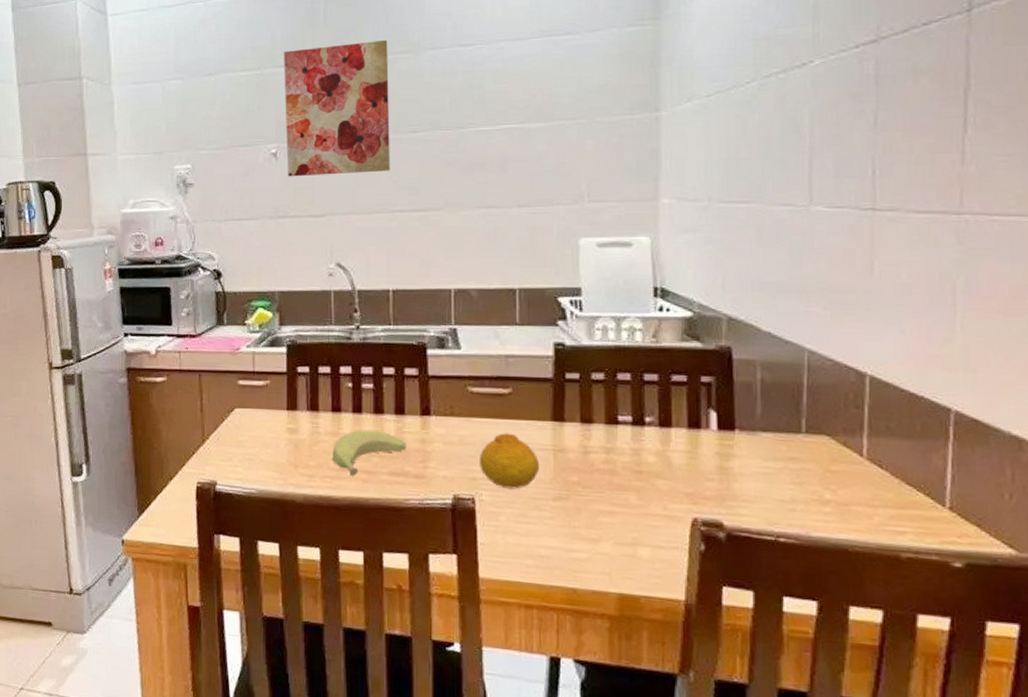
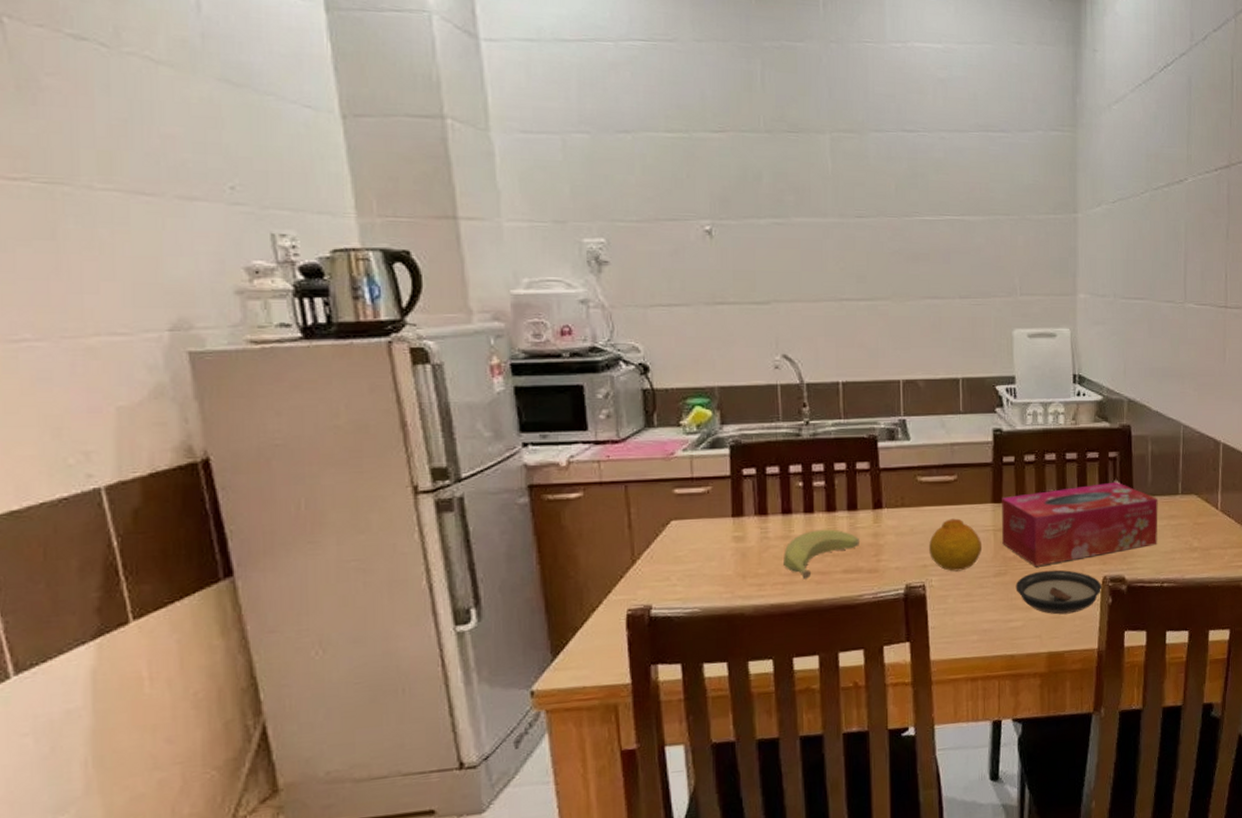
wall art: present [284,39,390,177] -> none [716,114,837,259]
tissue box: none [564,410,771,496] -> present [1002,481,1158,566]
saucer: none [579,501,692,555] -> present [1015,569,1102,615]

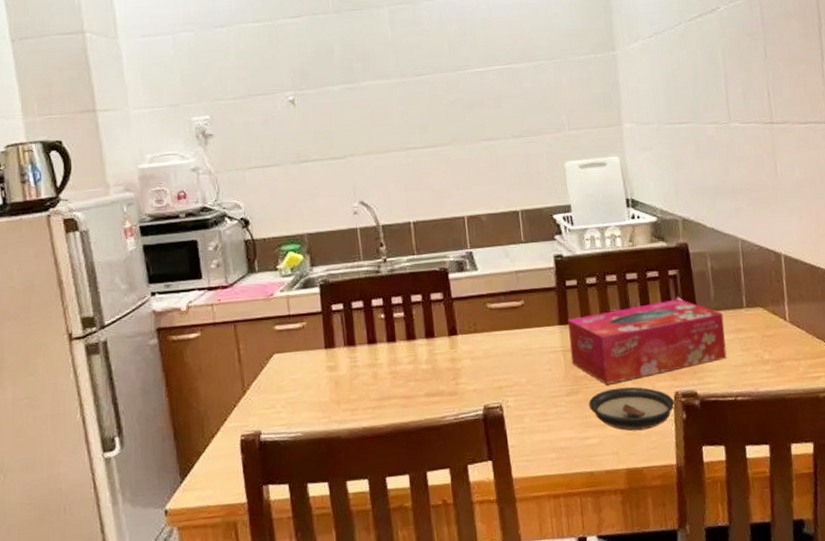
banana: present [783,529,859,579] -> none [371,356,439,403]
fruit: present [929,518,983,572] -> none [503,341,554,392]

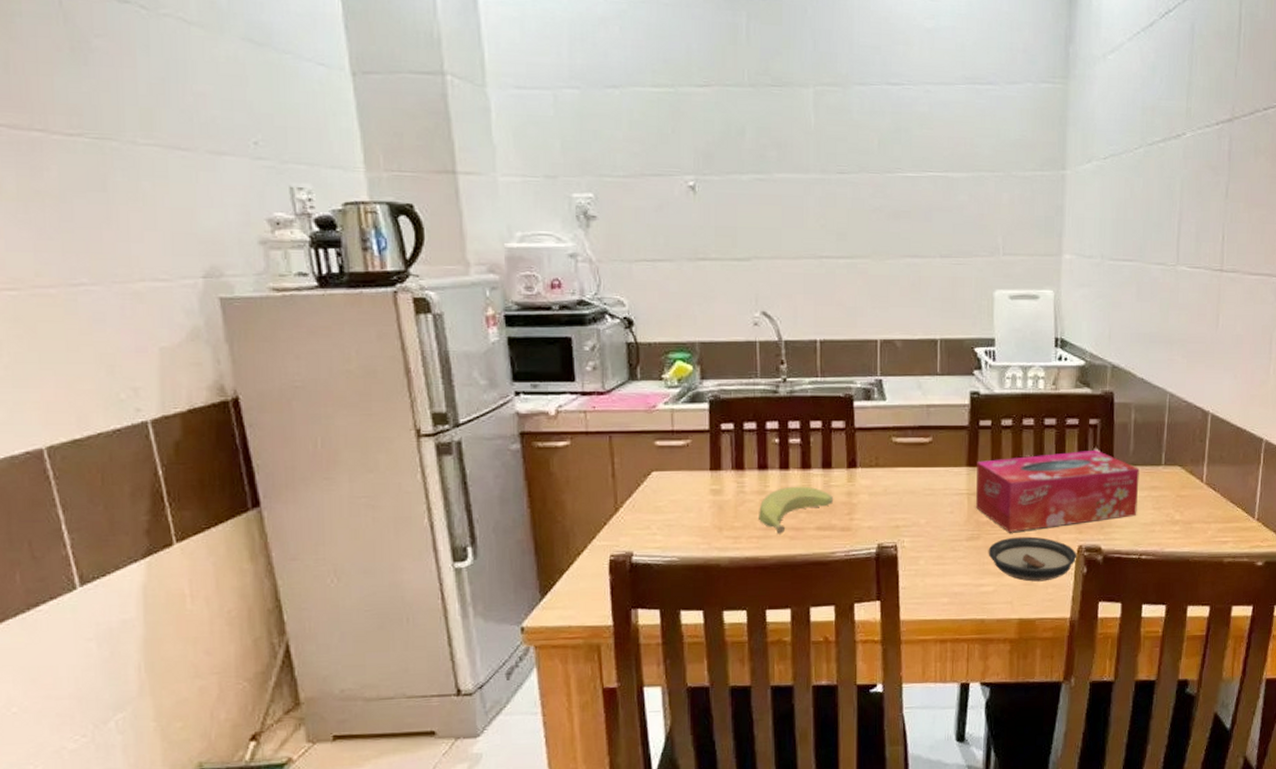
banana: none [371,356,439,403] -> present [759,486,833,534]

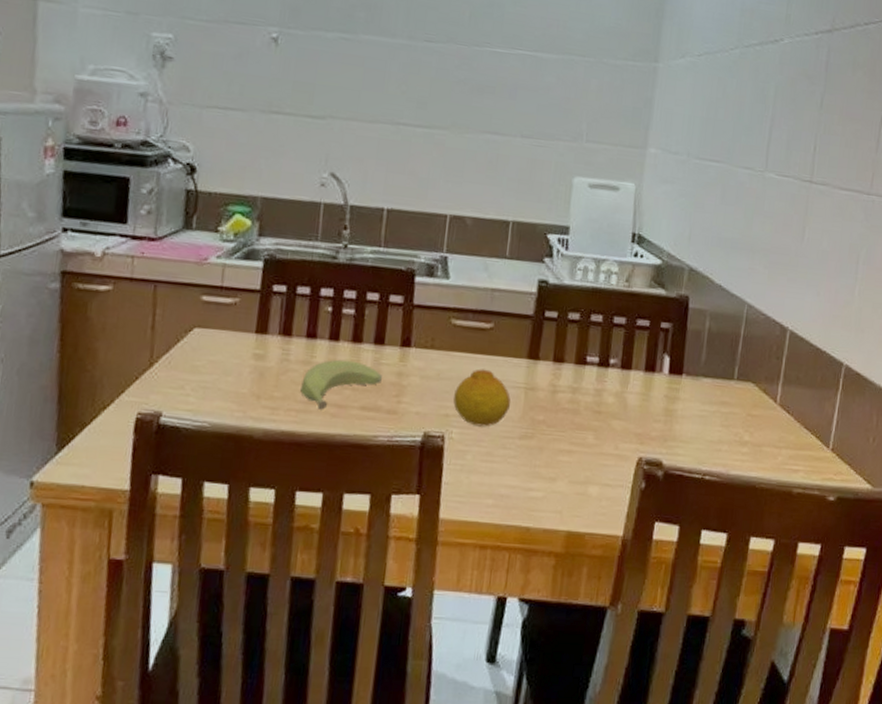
fruit: none [902,480,956,534] -> present [453,369,511,427]
tissue box: present [976,449,1139,532] -> none [533,354,710,435]
saucer: present [988,536,1077,582] -> none [540,440,636,493]

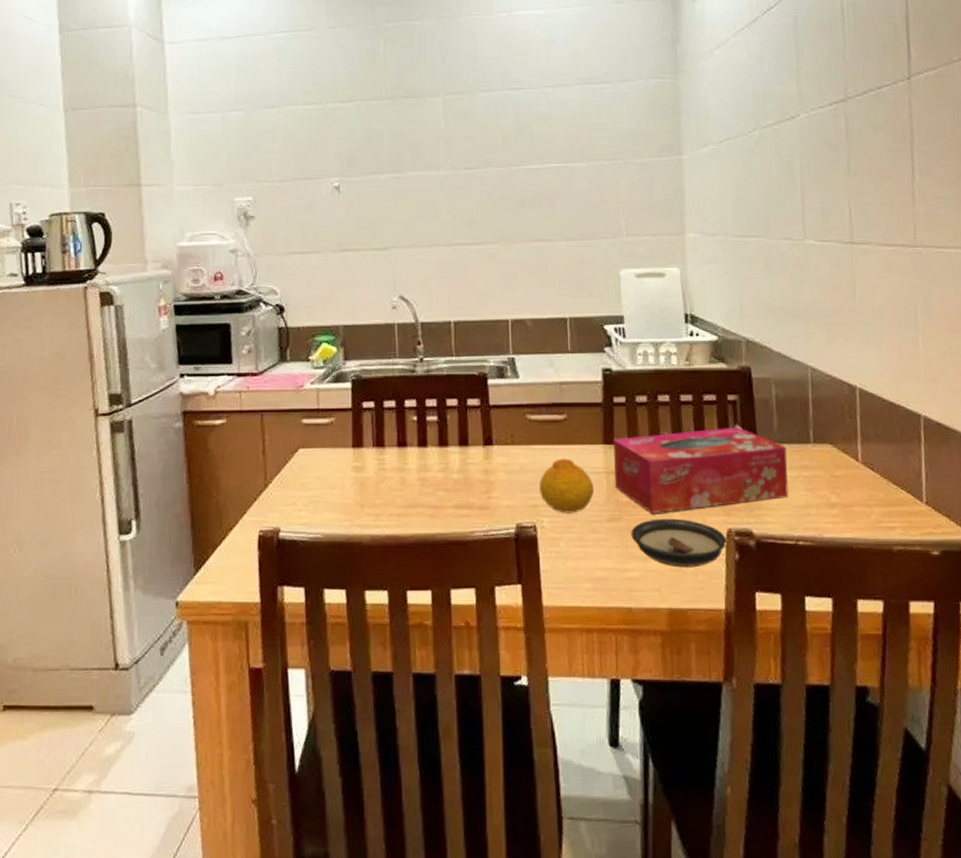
banana: present [300,359,382,410] -> none [399,463,470,512]
tissue box: none [533,354,710,435] -> present [613,426,789,513]
saucer: none [540,440,636,493] -> present [631,518,727,568]

